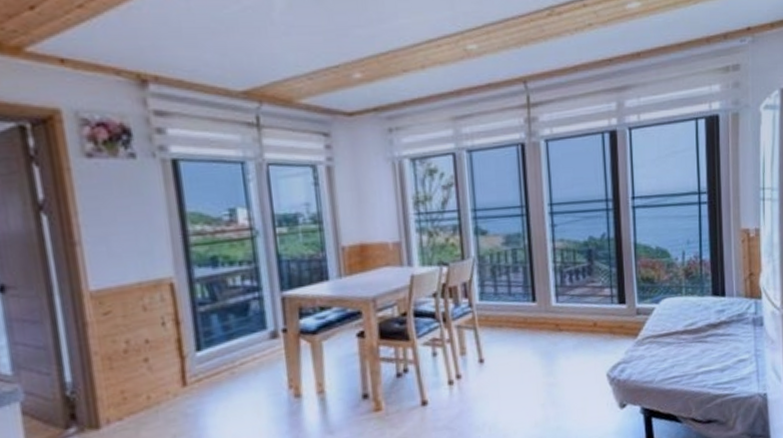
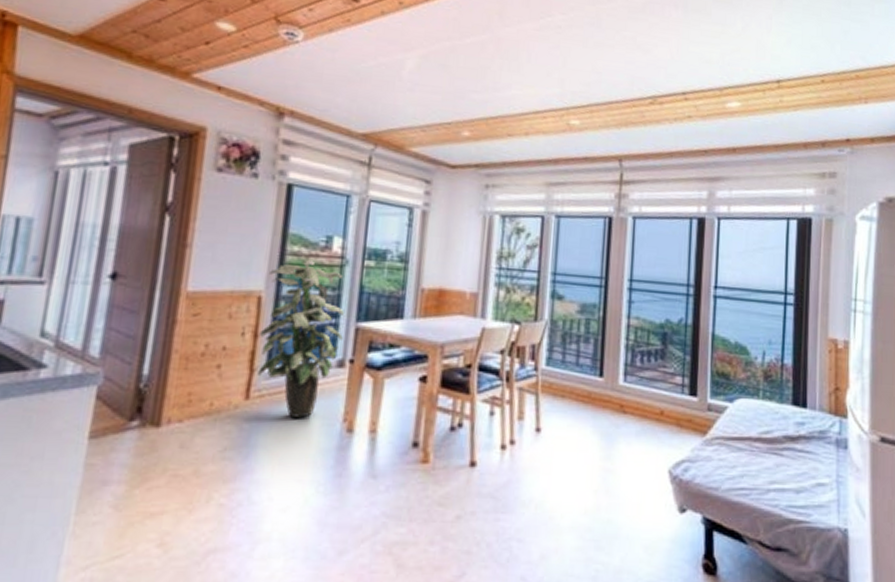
indoor plant: none [176,236,270,396] -> present [257,259,344,419]

